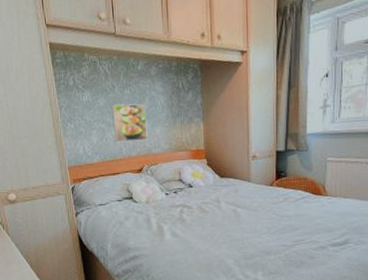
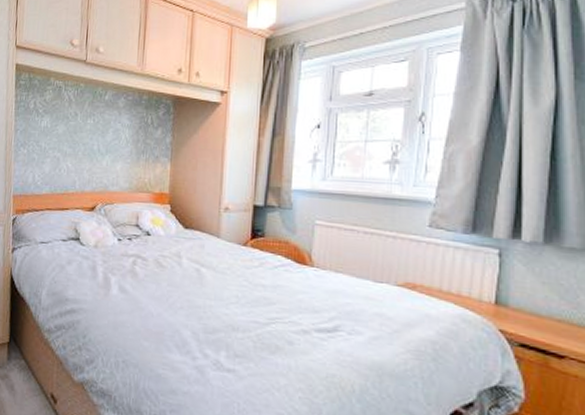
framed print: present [111,103,148,143] -> none [69,132,108,176]

